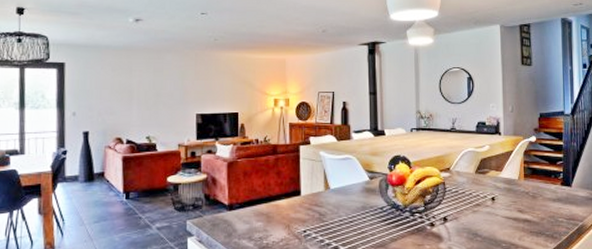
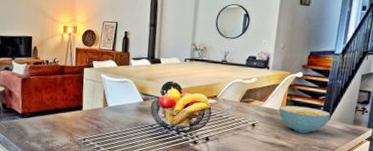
cereal bowl: none [517,174,571,204] -> present [278,105,330,133]

